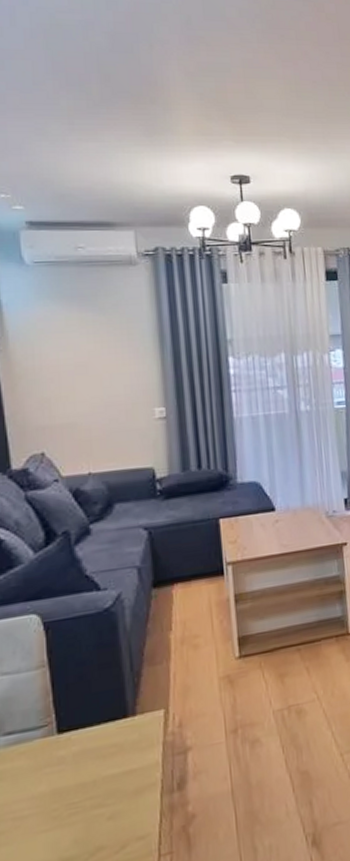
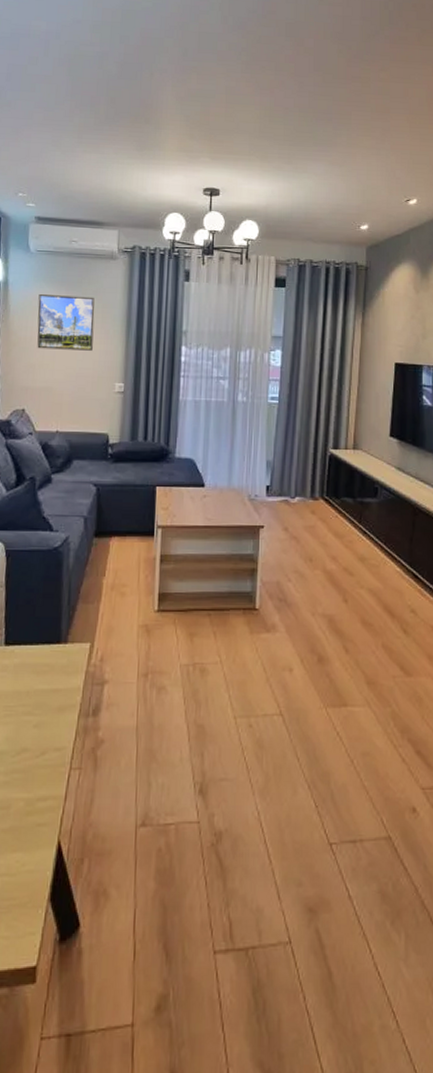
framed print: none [43,311,121,379] -> present [37,294,95,351]

